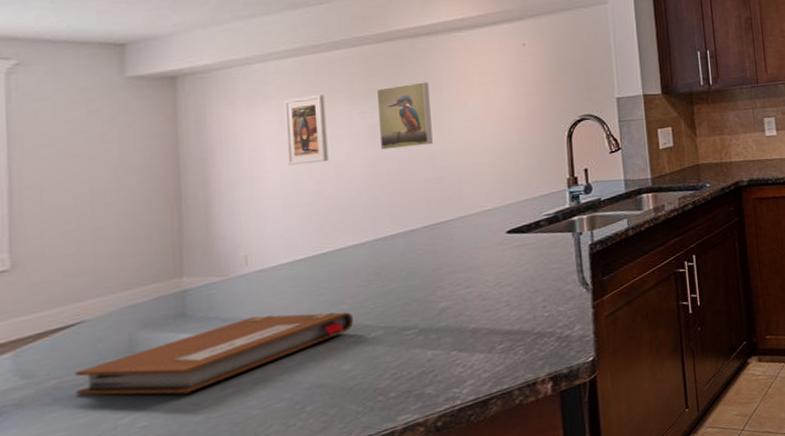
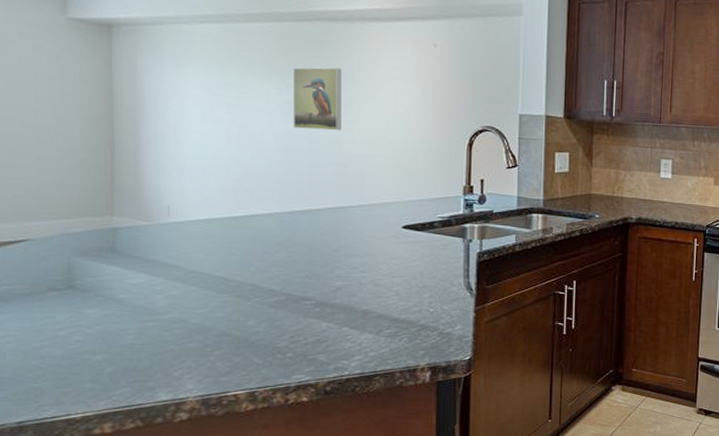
notebook: present [75,312,354,396] -> none [23,263,260,319]
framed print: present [284,95,329,166] -> none [208,64,245,131]

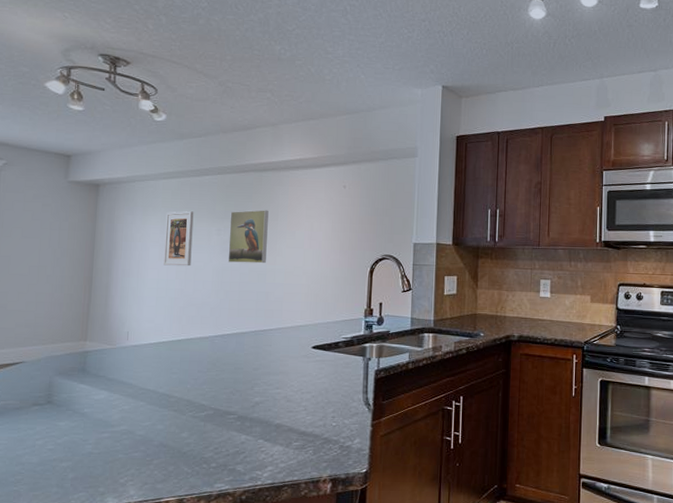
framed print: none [208,64,245,131] -> present [164,211,194,267]

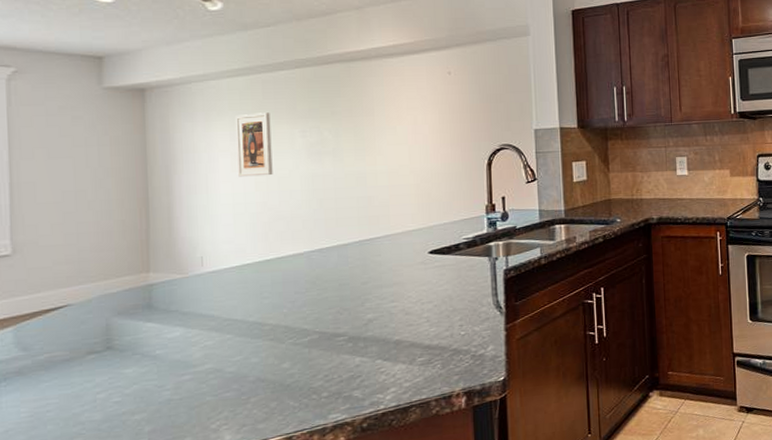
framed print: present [228,210,269,264] -> none [315,105,365,167]

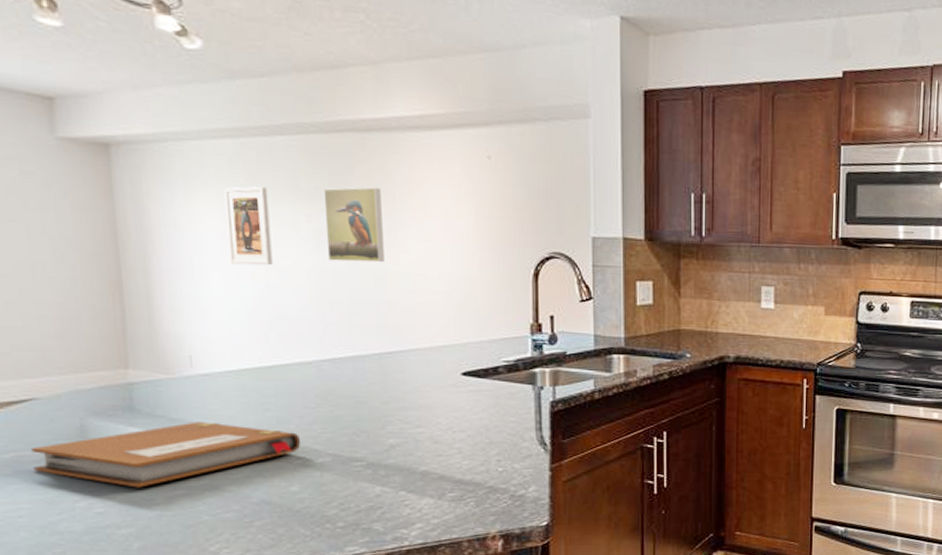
notebook: none [63,312,293,377] -> present [31,421,301,488]
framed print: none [315,105,365,167] -> present [323,187,384,263]

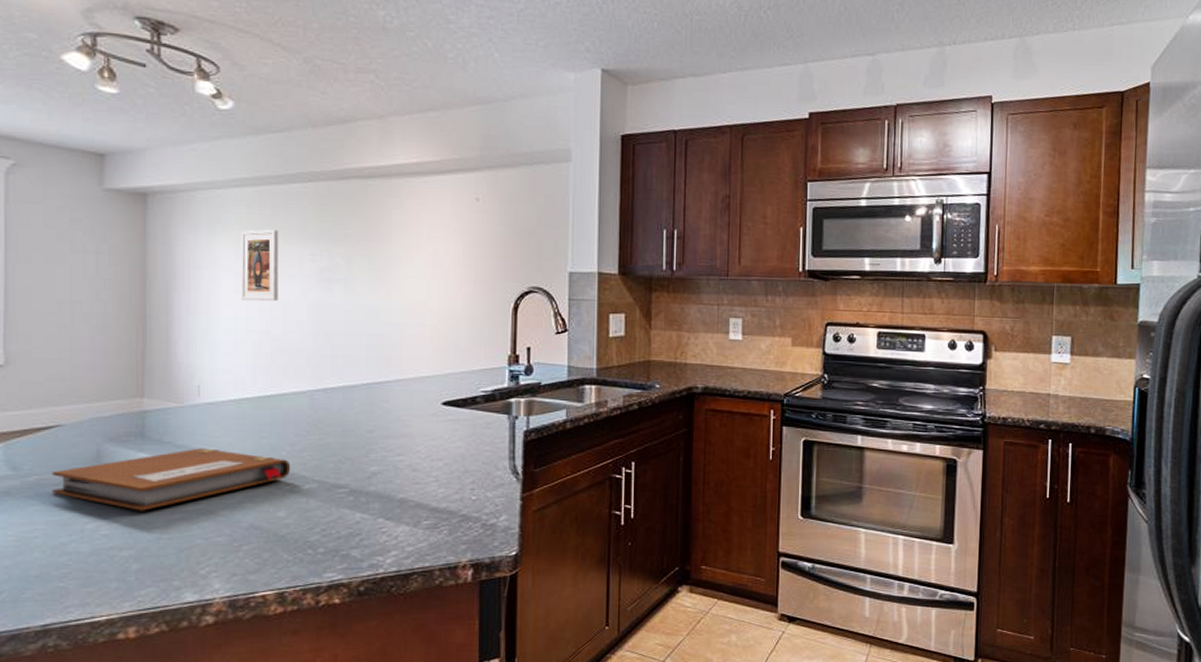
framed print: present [323,187,384,263] -> none [327,228,378,298]

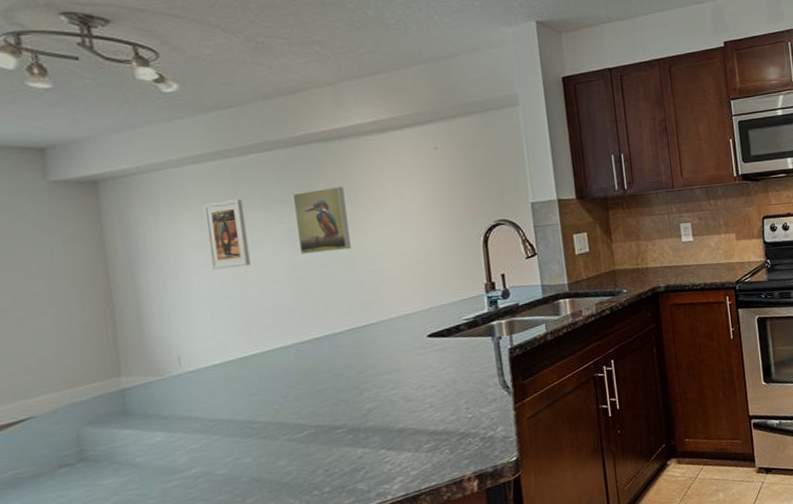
notebook: present [52,448,291,511] -> none [30,411,286,486]
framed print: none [327,228,378,298] -> present [292,186,351,254]

